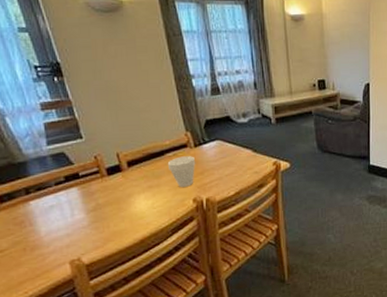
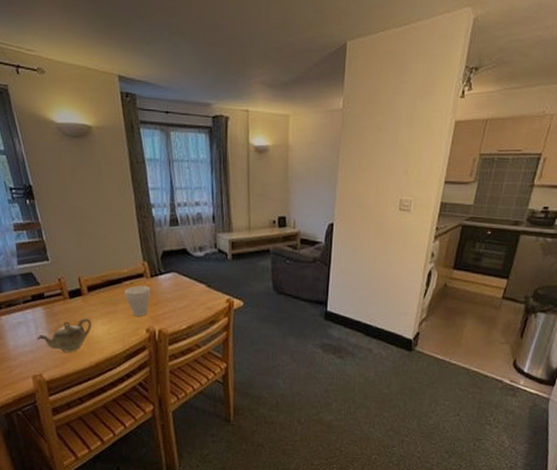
teapot: none [73,195,134,232] -> present [37,318,92,353]

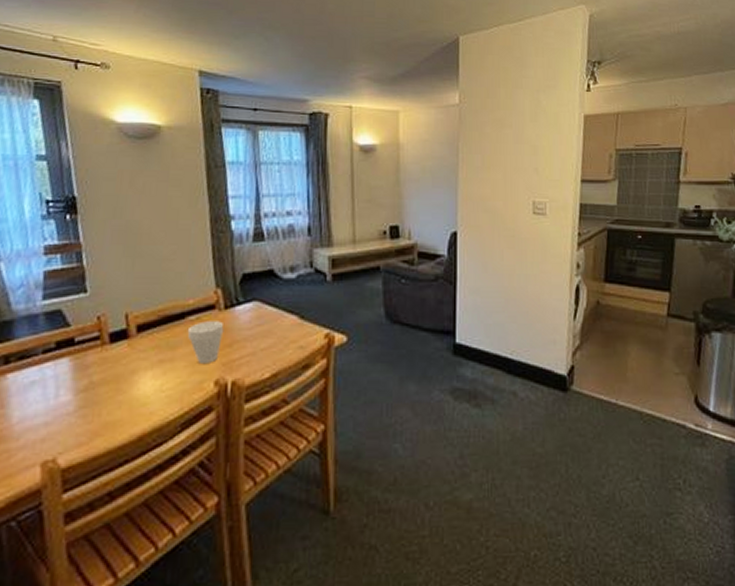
teapot: present [37,318,92,353] -> none [55,371,138,423]

